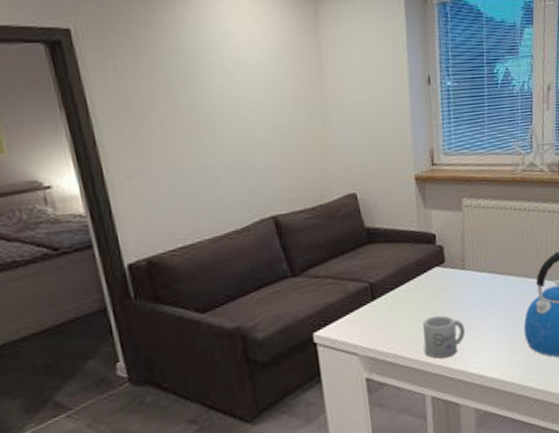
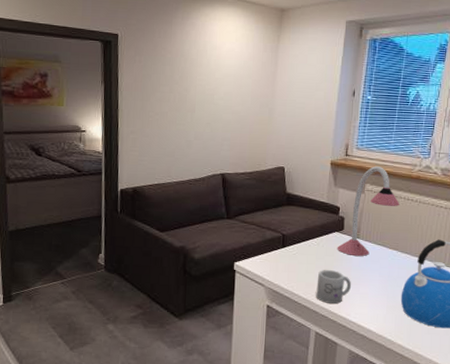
desk lamp: none [440,173,506,293] -> present [337,166,400,256]

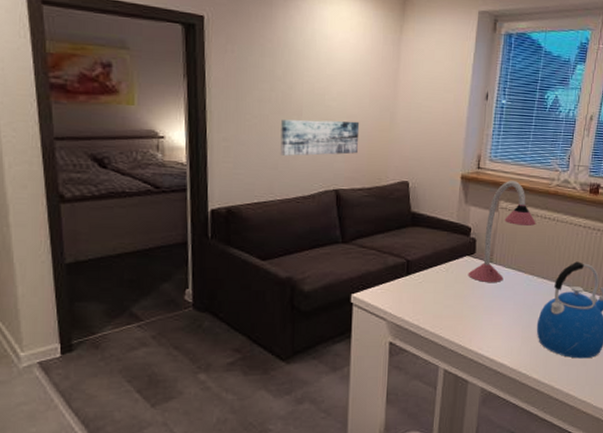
wall art: none [177,115,243,146] -> present [280,119,360,156]
mug: present [316,269,352,304] -> none [445,298,484,337]

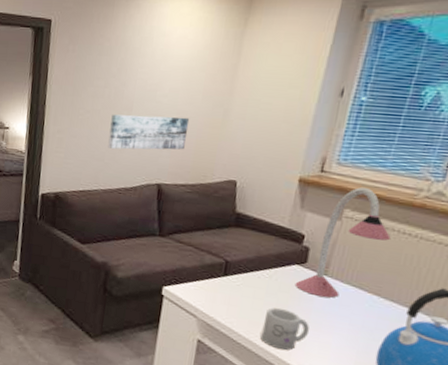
mug: none [445,298,484,337] -> present [260,308,310,350]

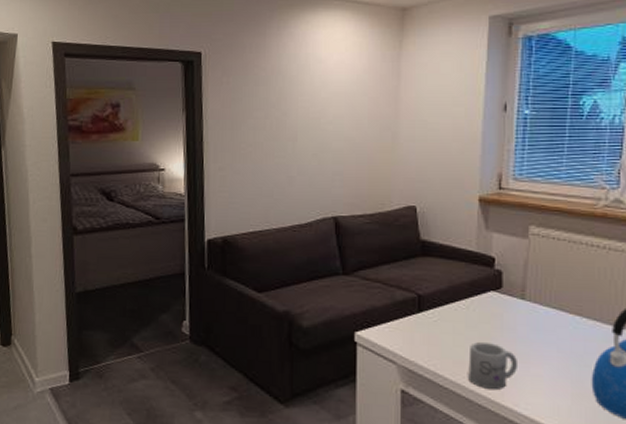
wall art: present [107,114,190,150] -> none [275,144,358,183]
desk lamp: present [295,187,391,298] -> none [494,202,580,324]

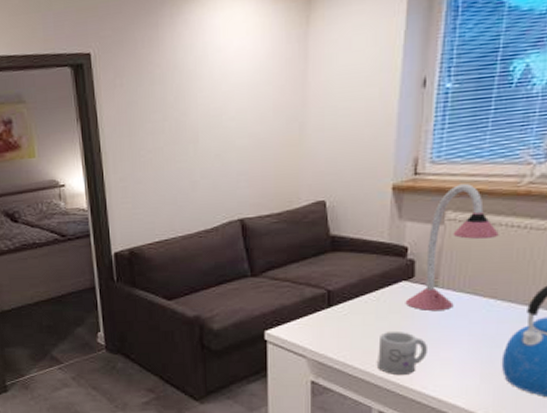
desk lamp: none [494,202,580,324] -> present [405,184,499,310]

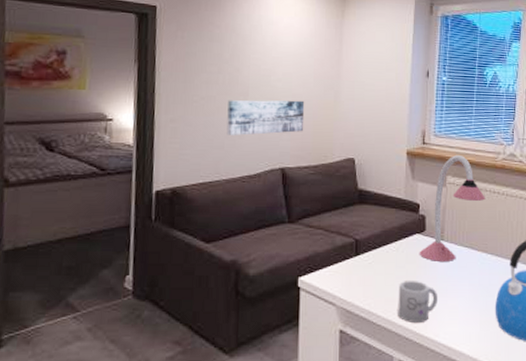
wall art: none [177,139,264,189] -> present [226,100,305,136]

